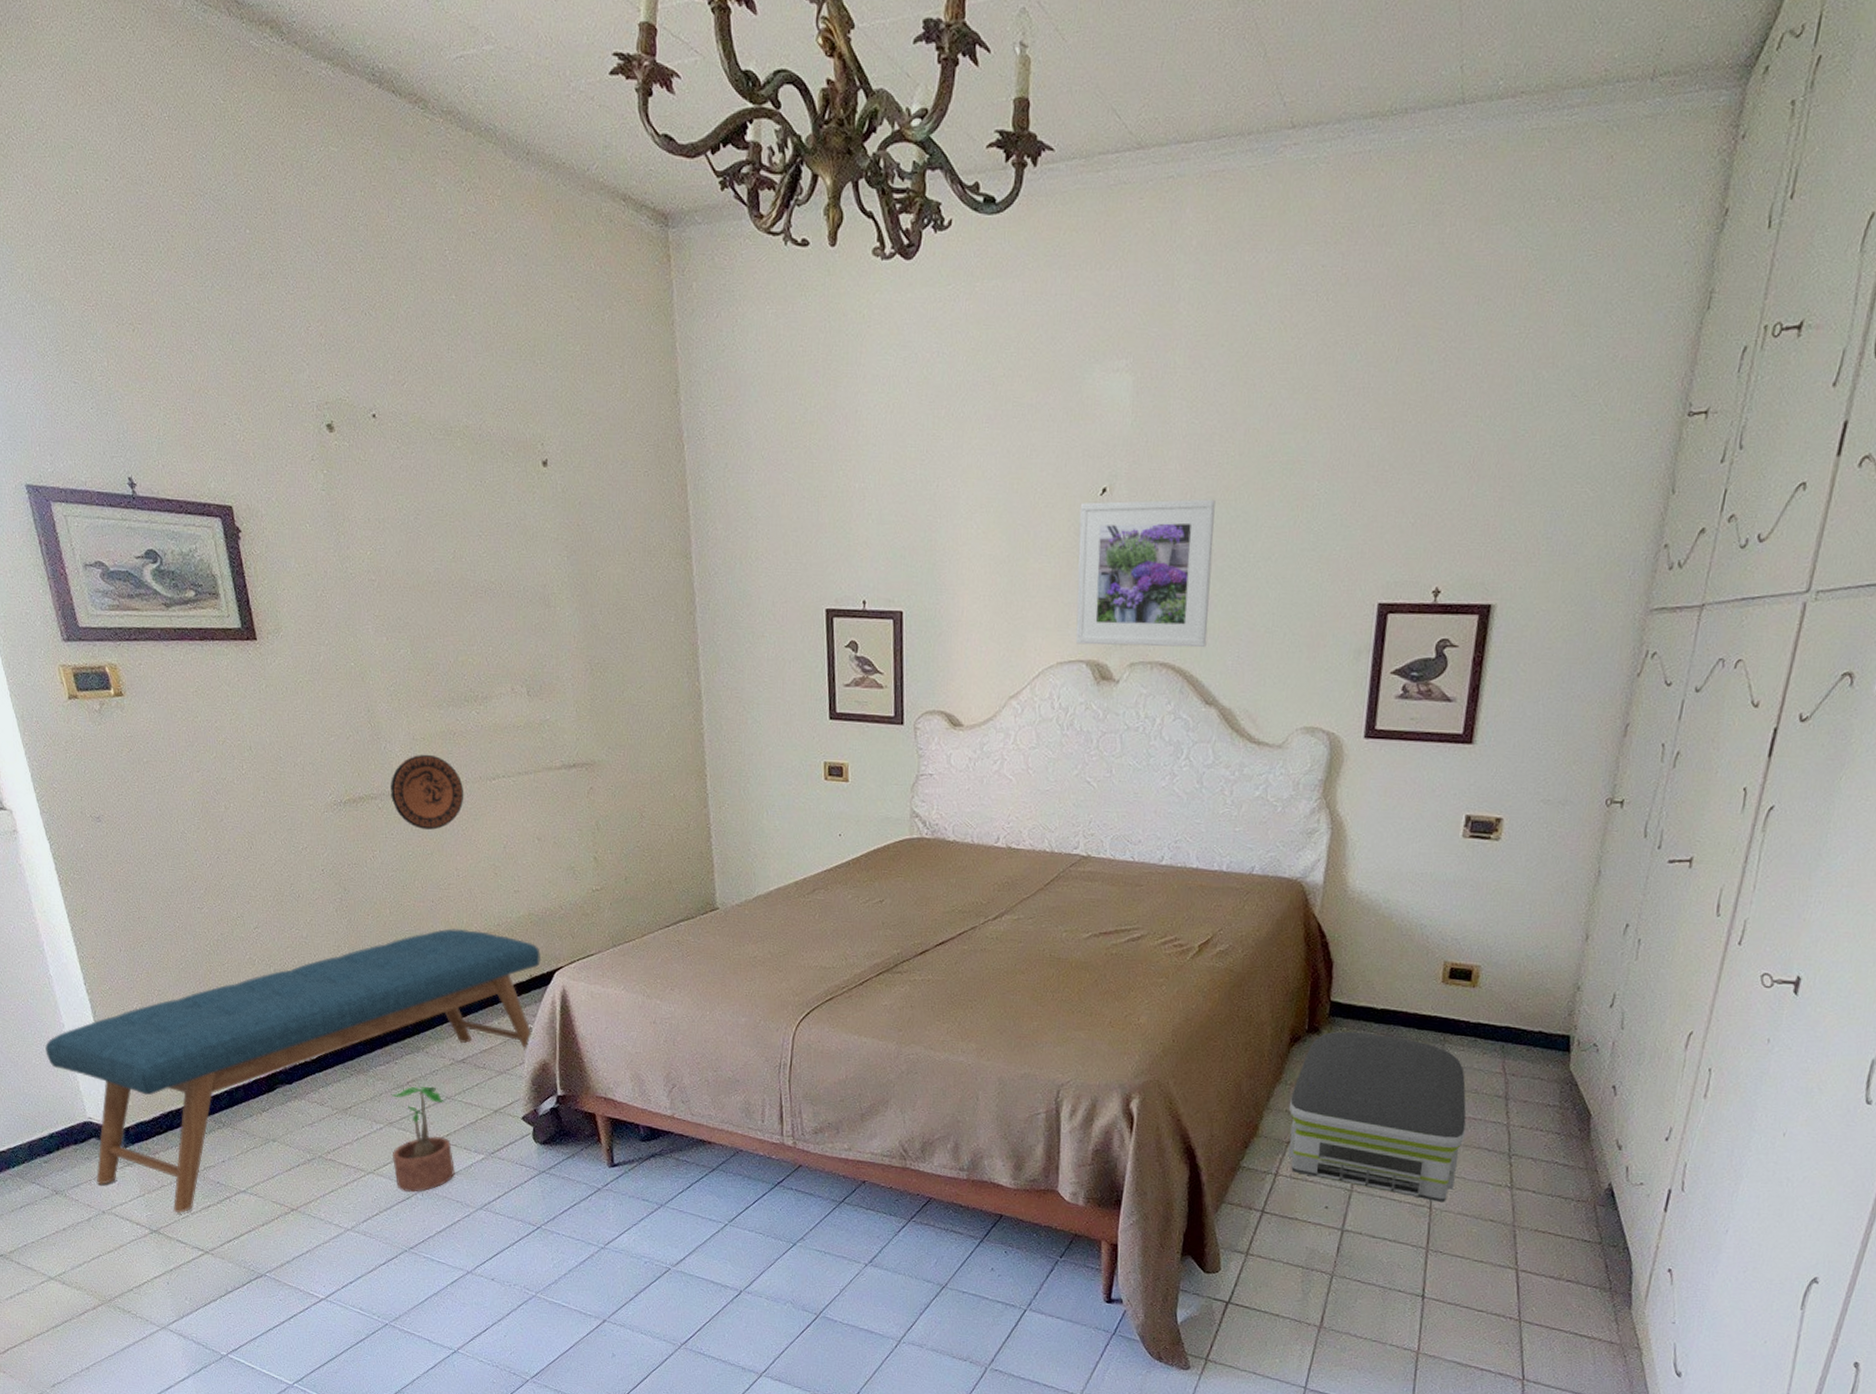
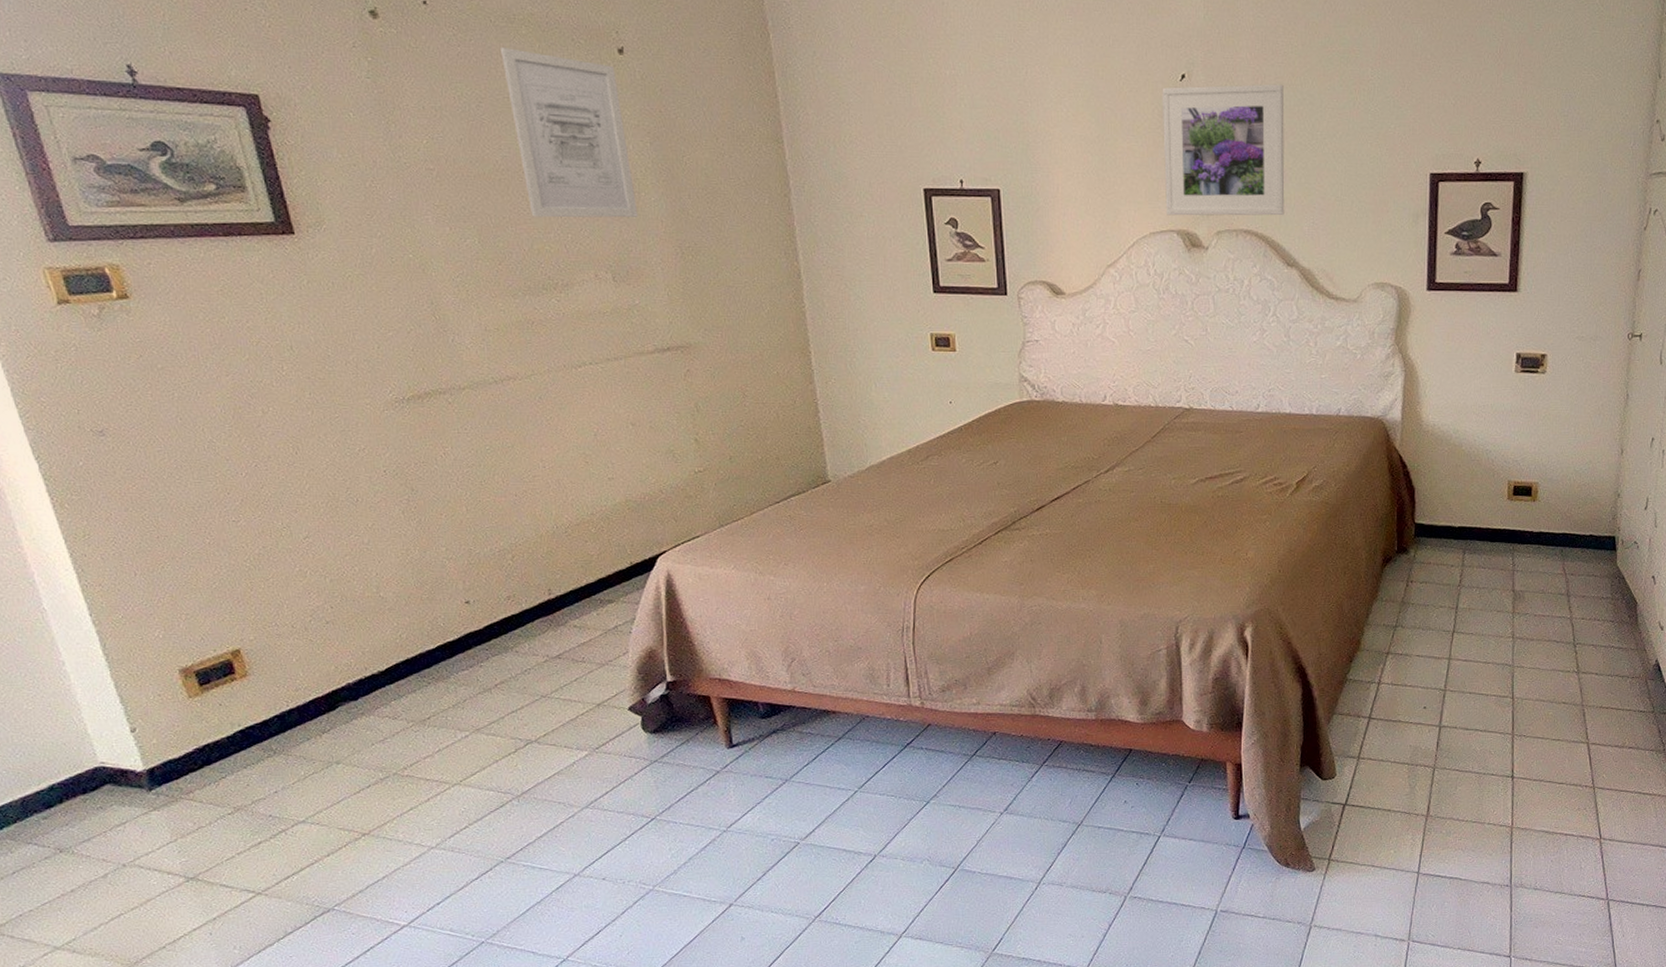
bench: present [45,928,540,1213] -> none [40,520,641,854]
decorative plate: present [391,754,464,830] -> none [461,345,547,422]
potted plant: present [391,1086,455,1193] -> none [476,688,555,800]
wall art: none [438,460,553,633] -> present [501,48,638,218]
air purifier: present [1288,1031,1466,1202] -> none [1387,548,1537,692]

